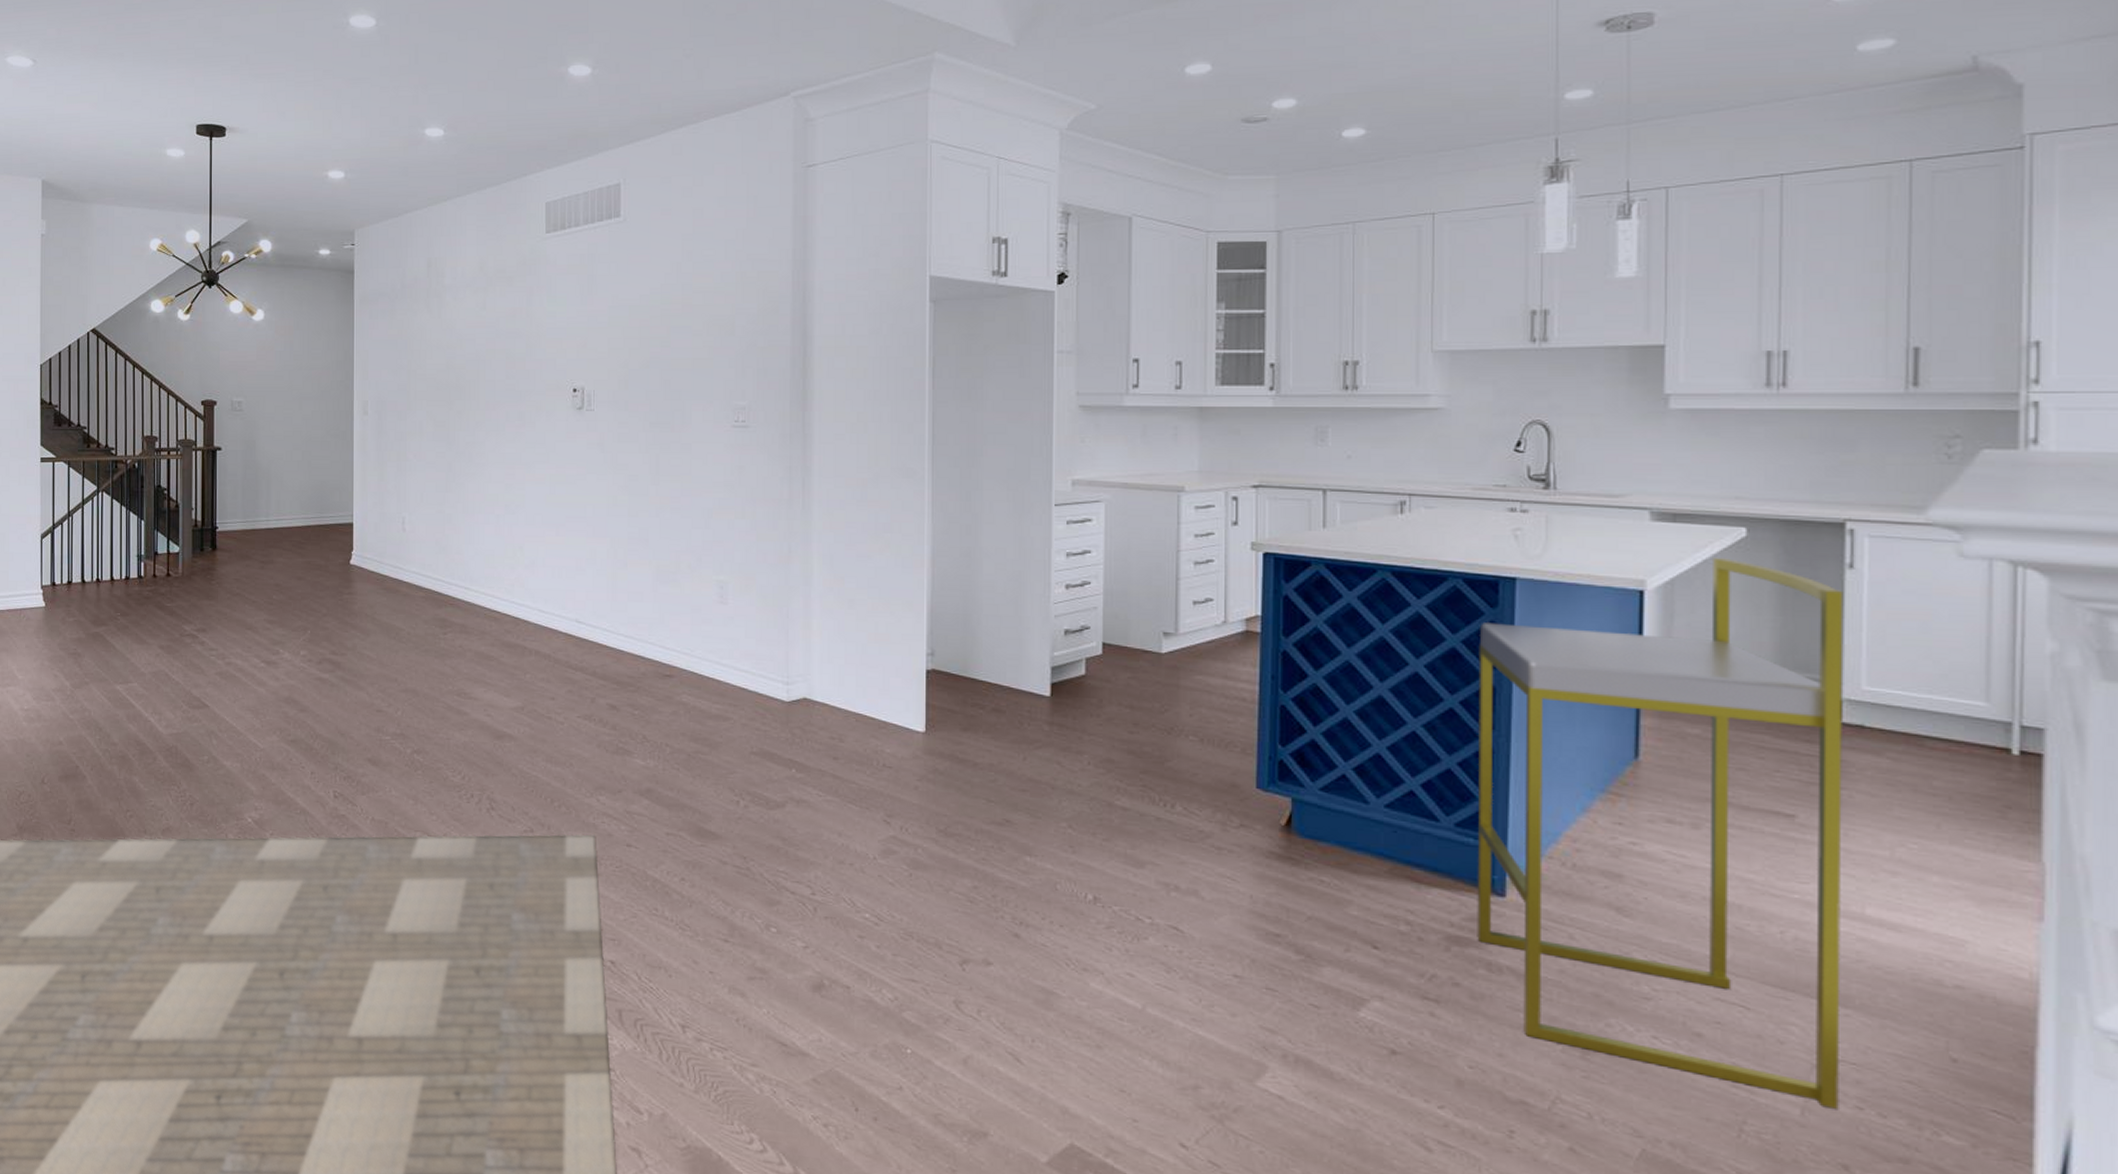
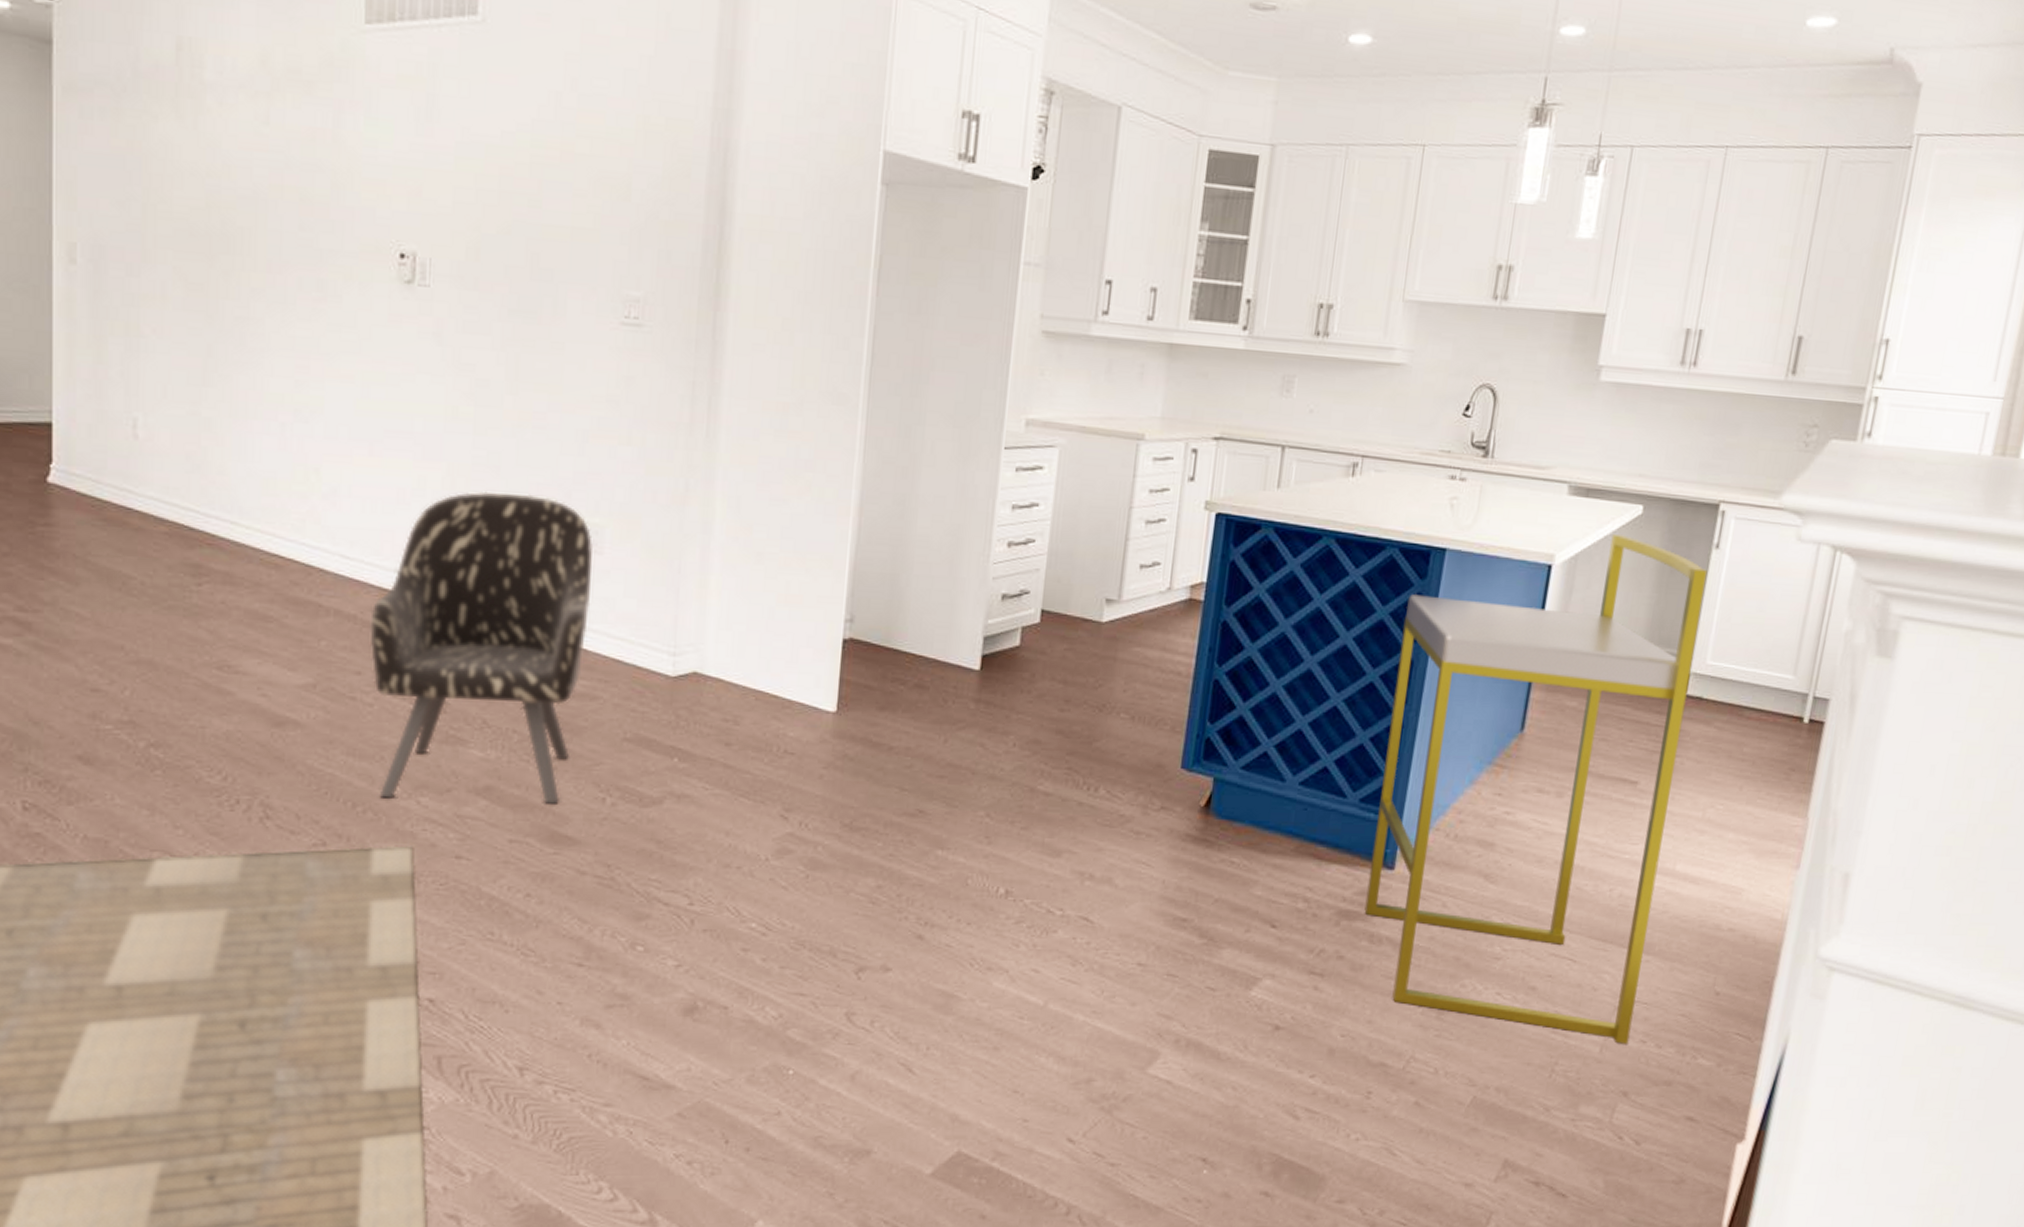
armchair: none [560,558,719,806] -> present [369,491,593,806]

